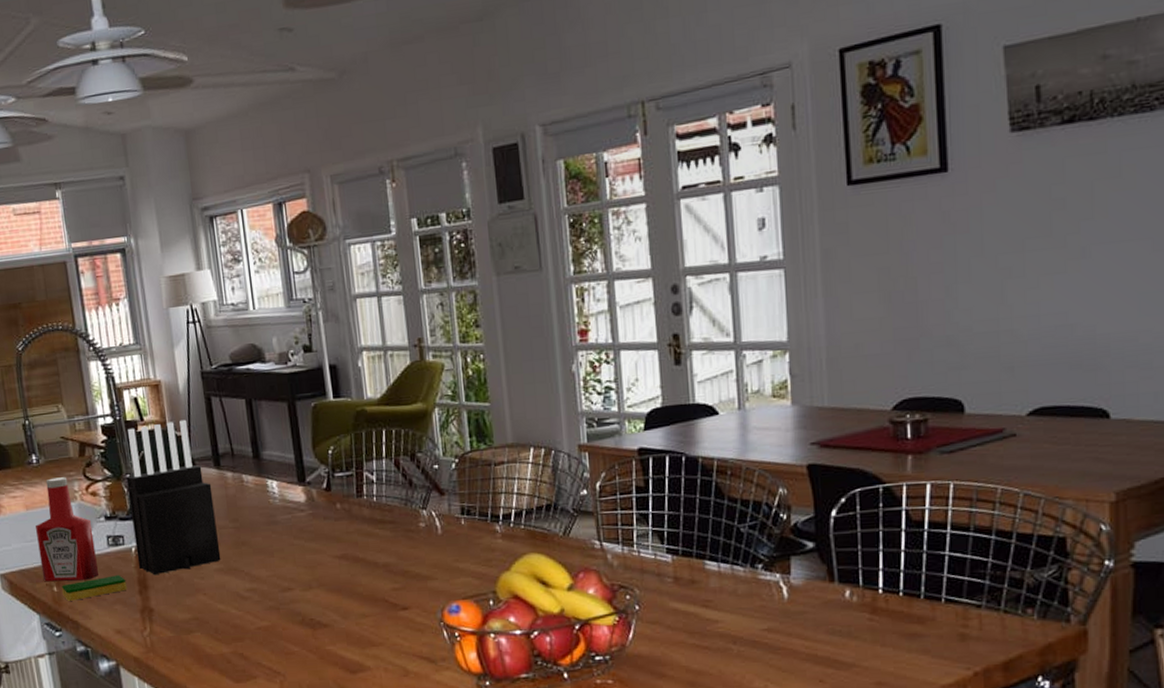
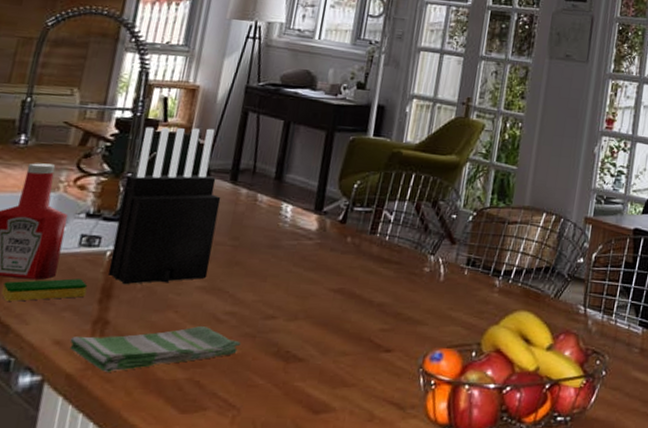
dish towel: none [127,604,269,653] -> present [69,326,242,372]

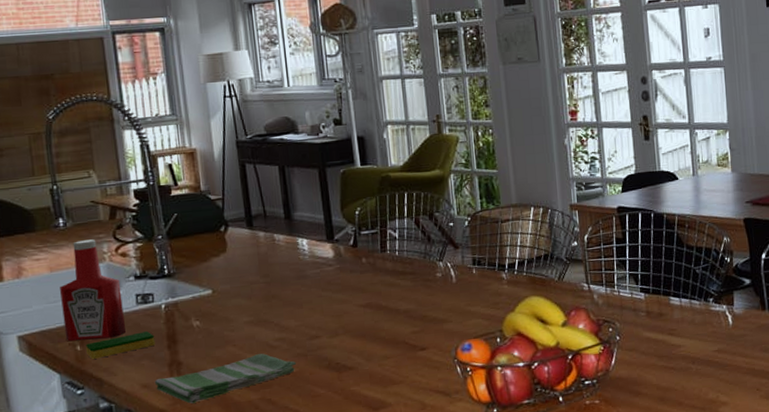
knife block: present [107,126,221,285] -> none [158,184,252,330]

